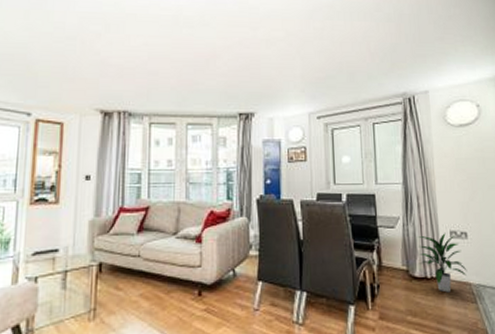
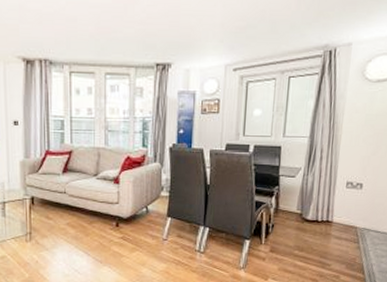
indoor plant: present [418,233,467,293] -> none [313,183,356,234]

